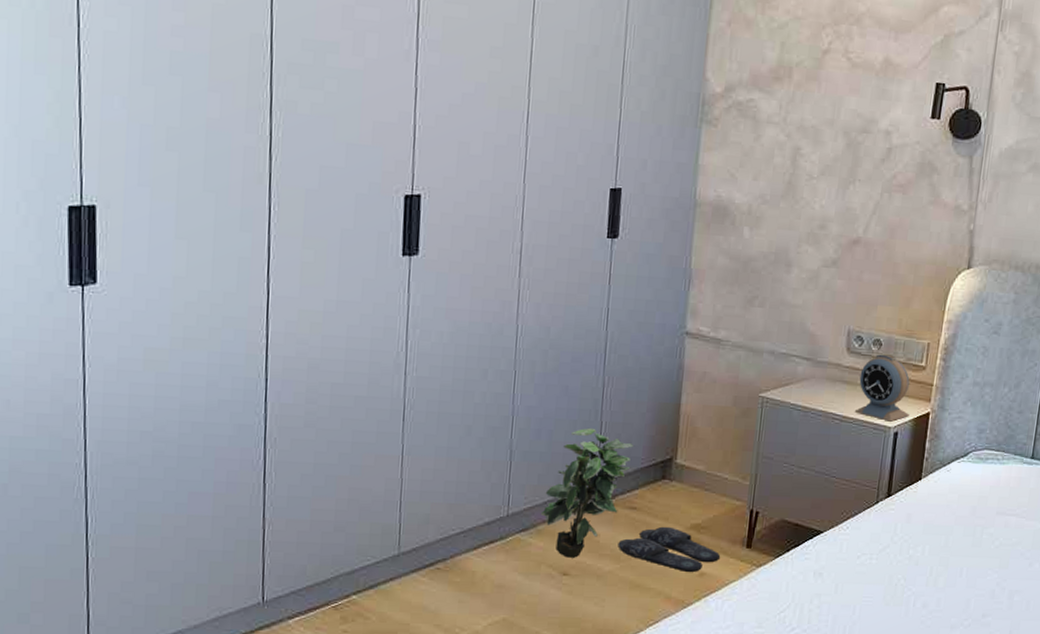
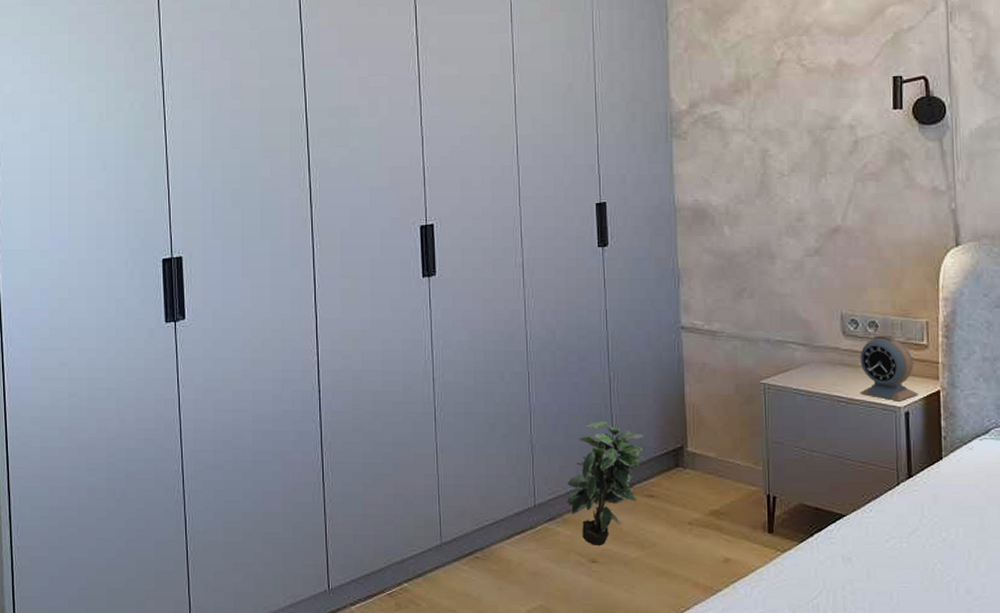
slippers: present [618,526,720,572] -> none [640,513,742,558]

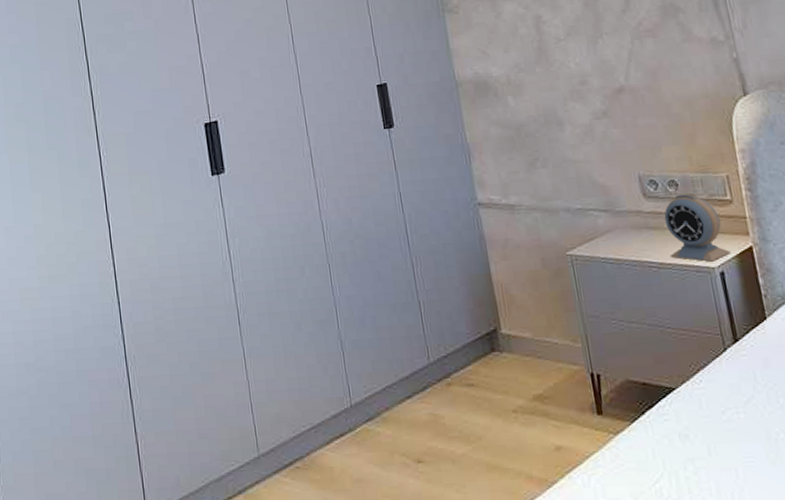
potted plant: present [564,420,645,546] -> none [381,308,458,444]

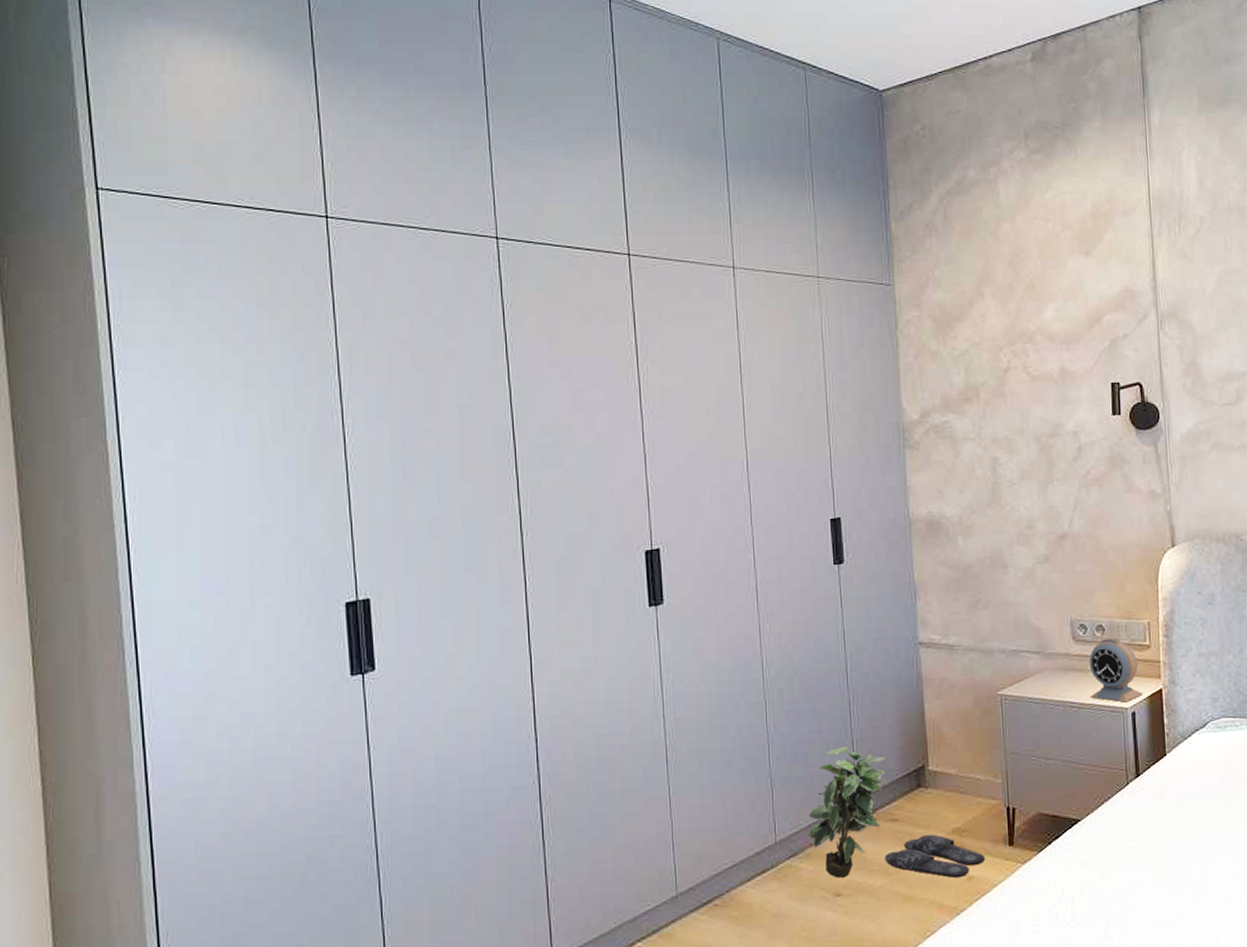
potted plant: none [381,308,458,444] -> present [806,746,887,878]
slippers: none [464,400,572,447] -> present [885,834,984,878]

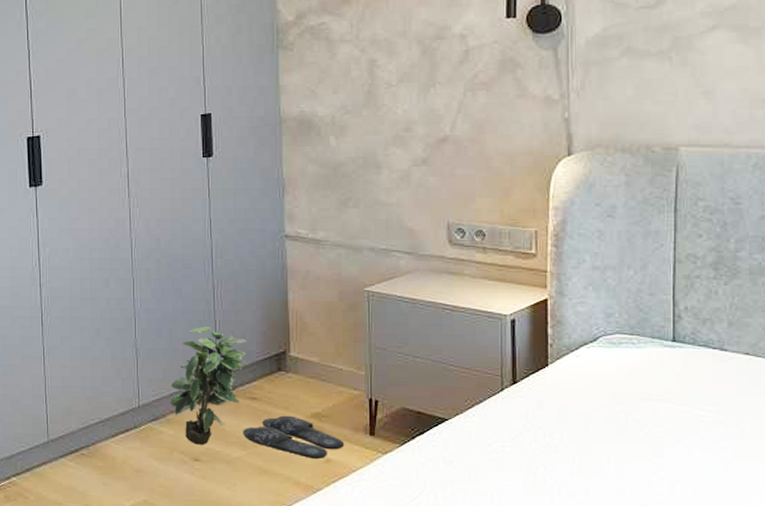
alarm clock: present [1089,637,1143,703] -> none [465,243,525,309]

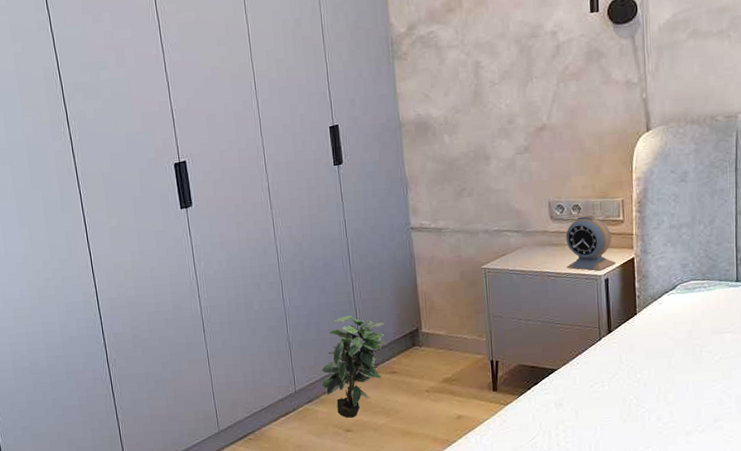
slippers: present [243,415,343,459] -> none [386,383,472,417]
alarm clock: none [465,243,525,309] -> present [566,215,616,271]

